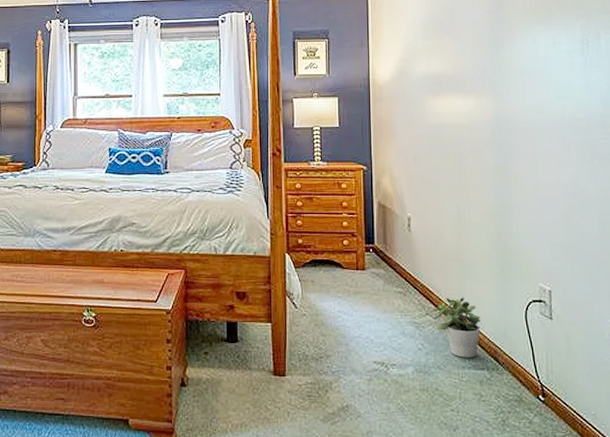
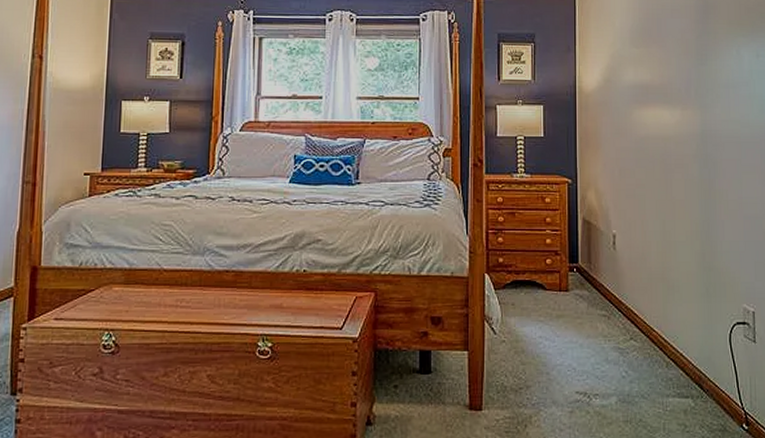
potted plant: present [432,297,481,358] -> none [637,320,686,385]

